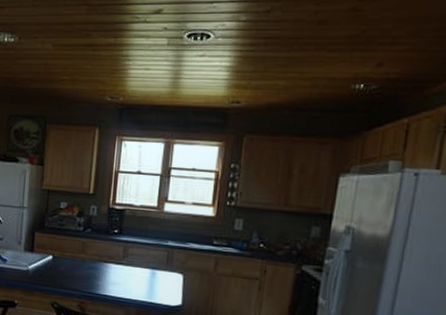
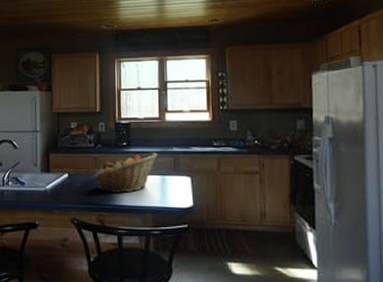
fruit basket: none [78,243,151,283] -> present [92,151,158,193]

